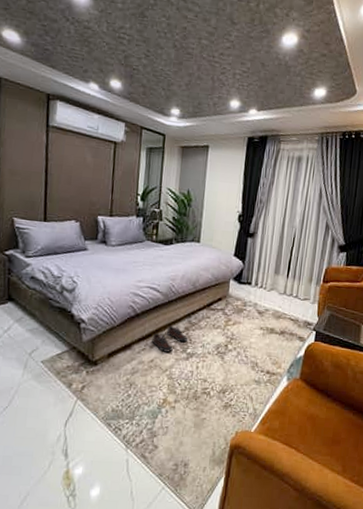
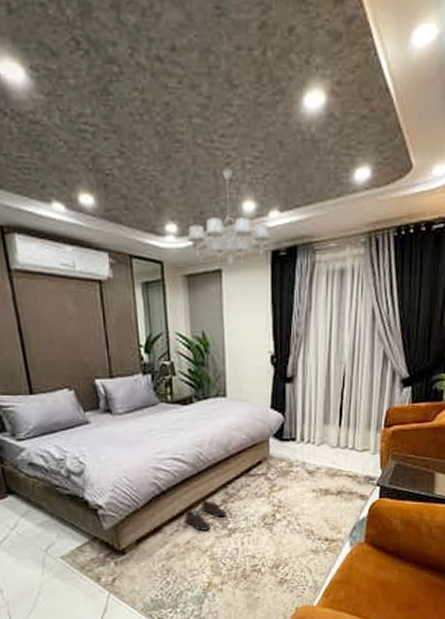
chandelier: none [187,76,249,145] -> present [188,169,271,266]

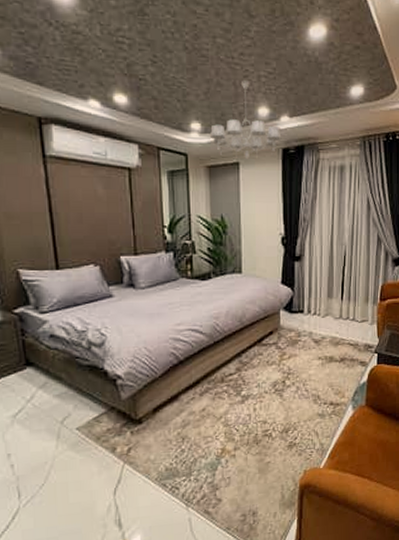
shoe: present [185,499,228,531] -> none [201,368,241,398]

